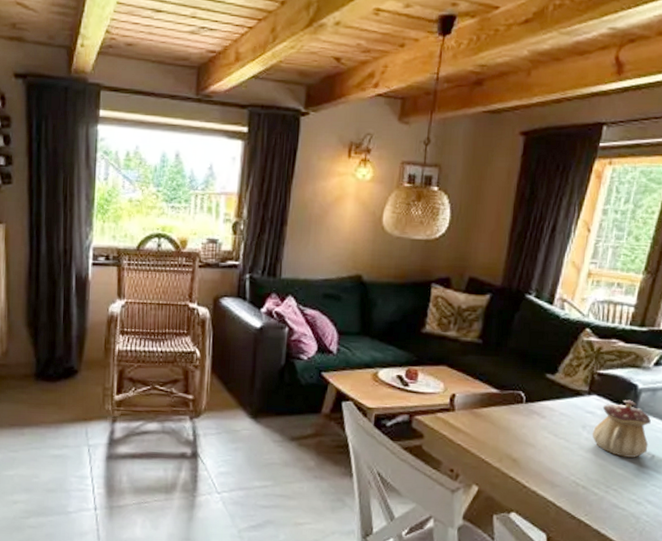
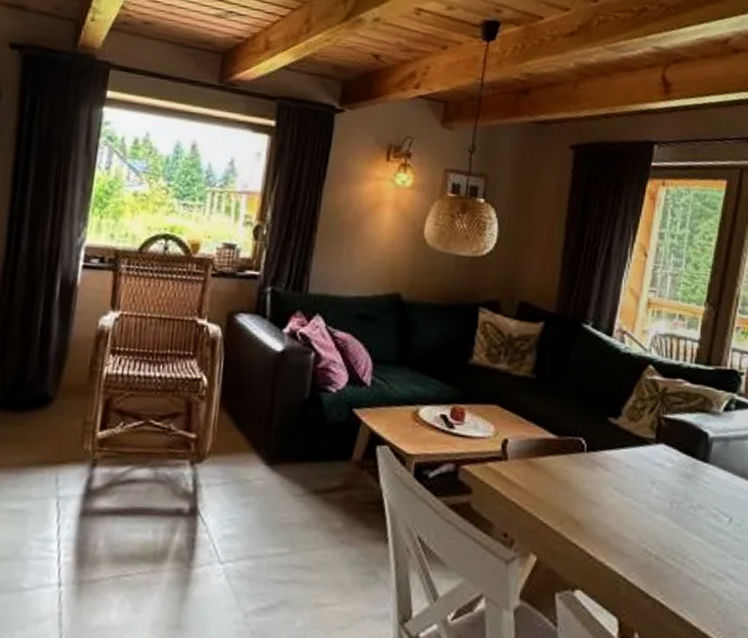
teapot: present [592,399,652,458] -> none [662,450,726,521]

